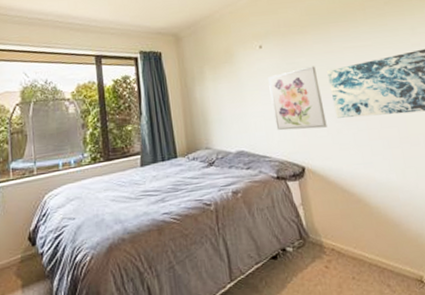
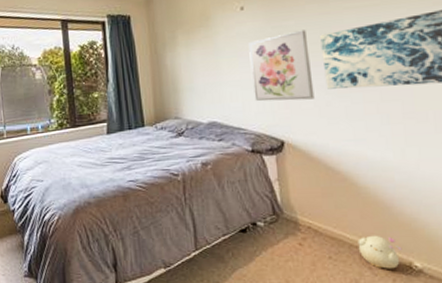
plush toy: none [375,252,413,285] -> present [357,235,402,269]

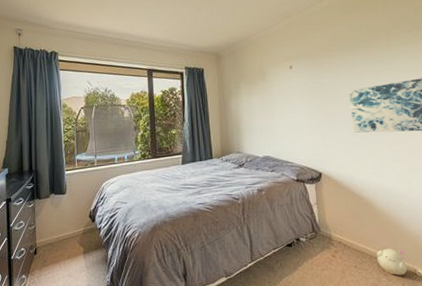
wall art: present [248,30,315,102] -> none [295,86,345,141]

